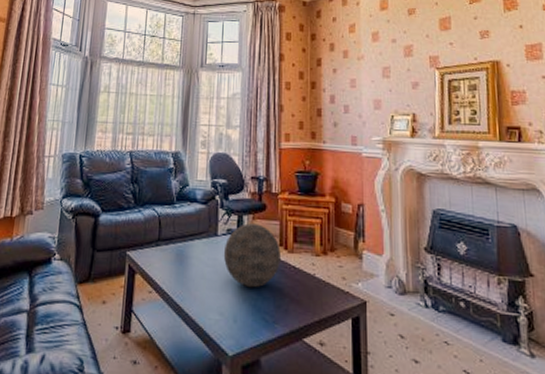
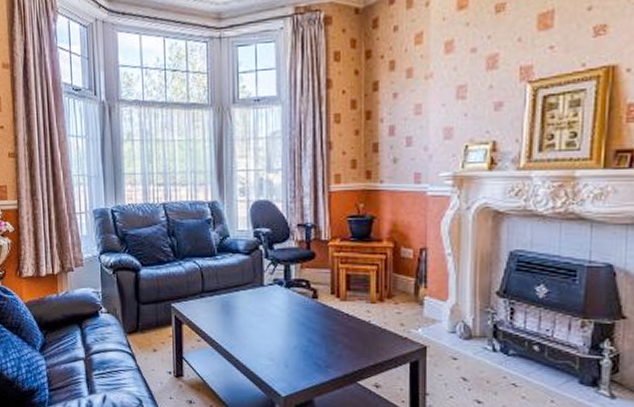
decorative orb: present [223,223,281,288] -> none [271,273,332,335]

